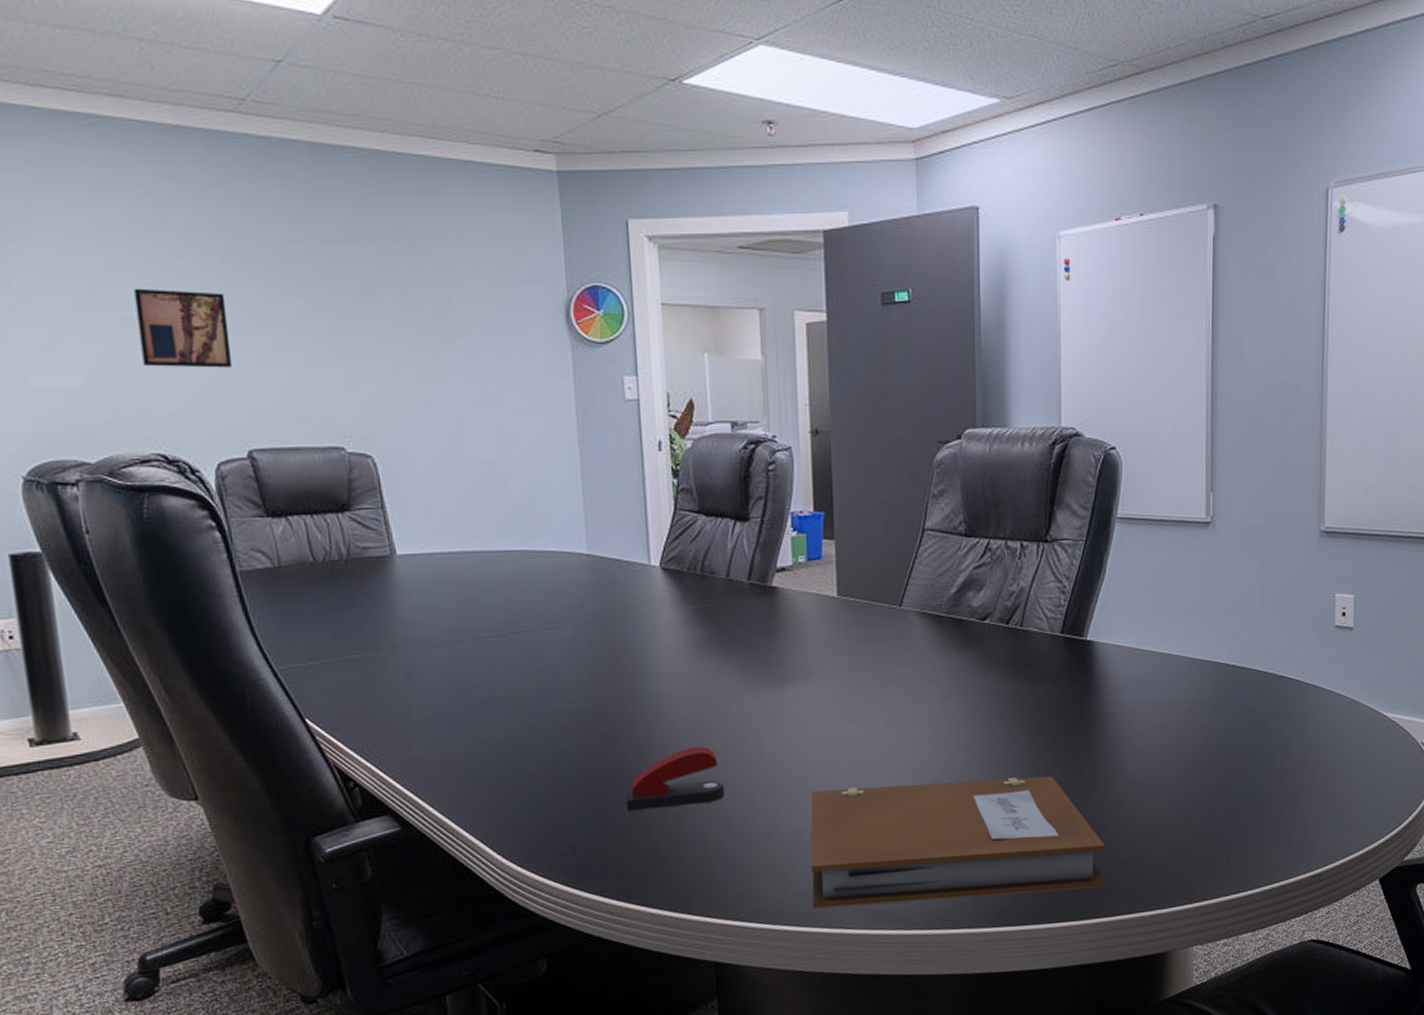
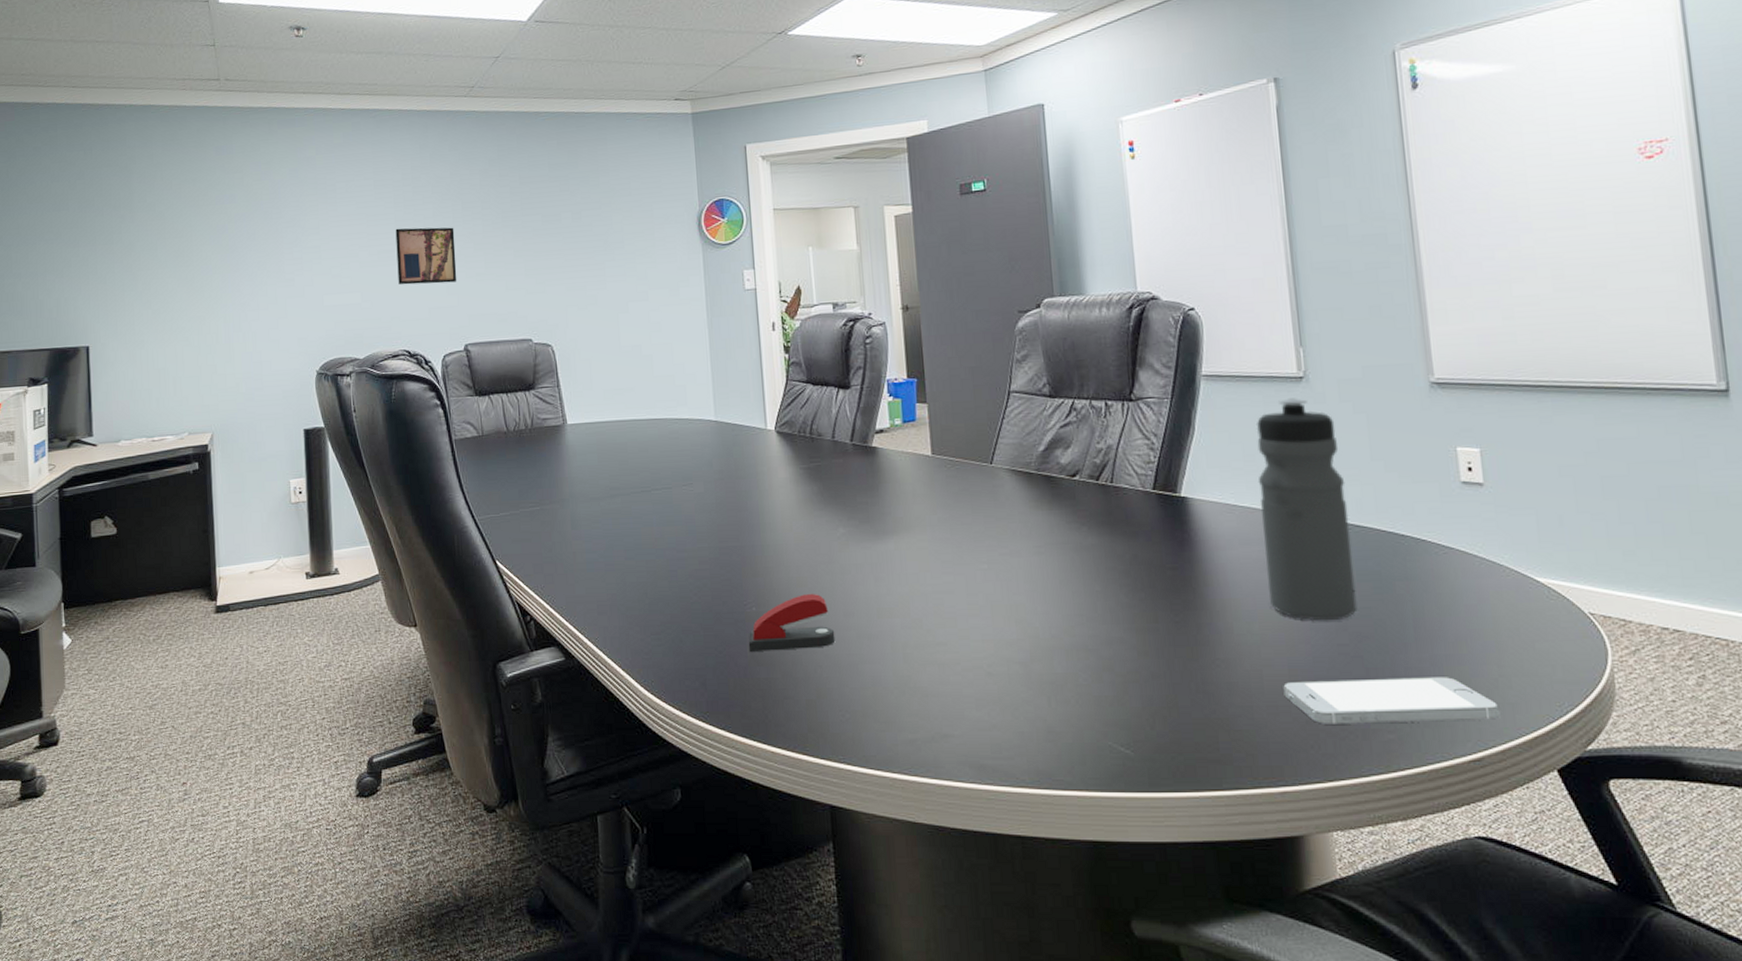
notebook: present [810,776,1105,908] -> none [914,634,1223,758]
water bottle: none [1159,543,1237,758] -> present [1255,398,1358,621]
smartphone: none [1164,804,1341,852] -> present [1283,677,1500,724]

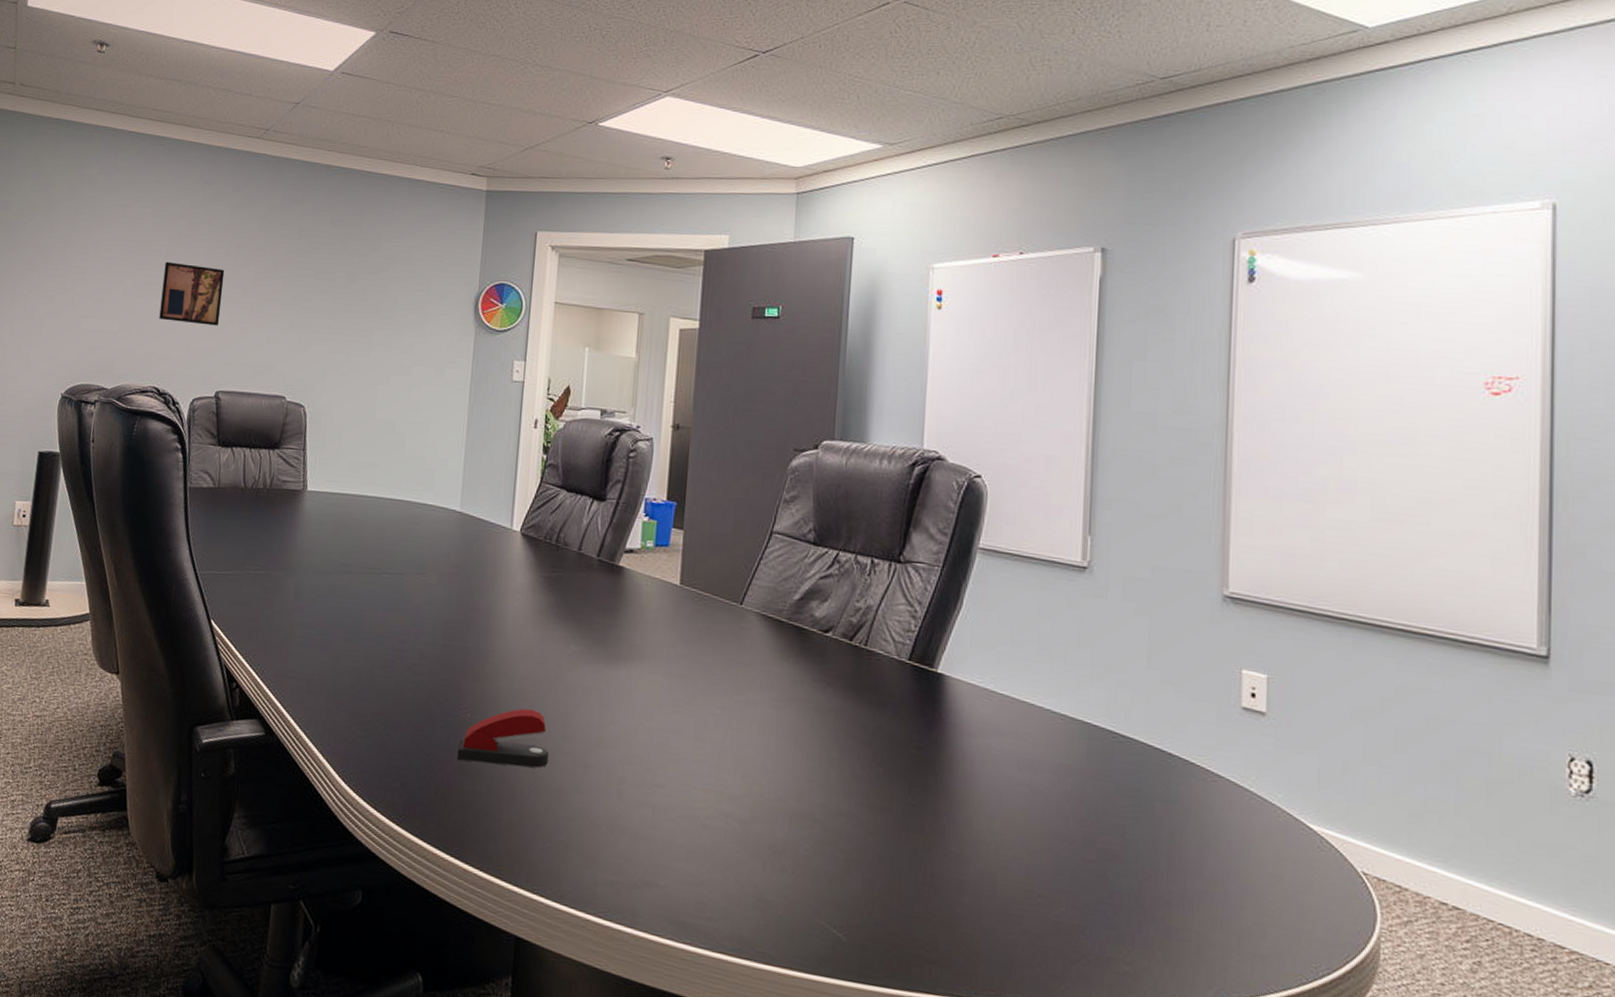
water bottle: present [1255,398,1358,621] -> none [1017,587,1116,834]
smartphone: present [1283,677,1500,724] -> none [1017,890,1249,970]

